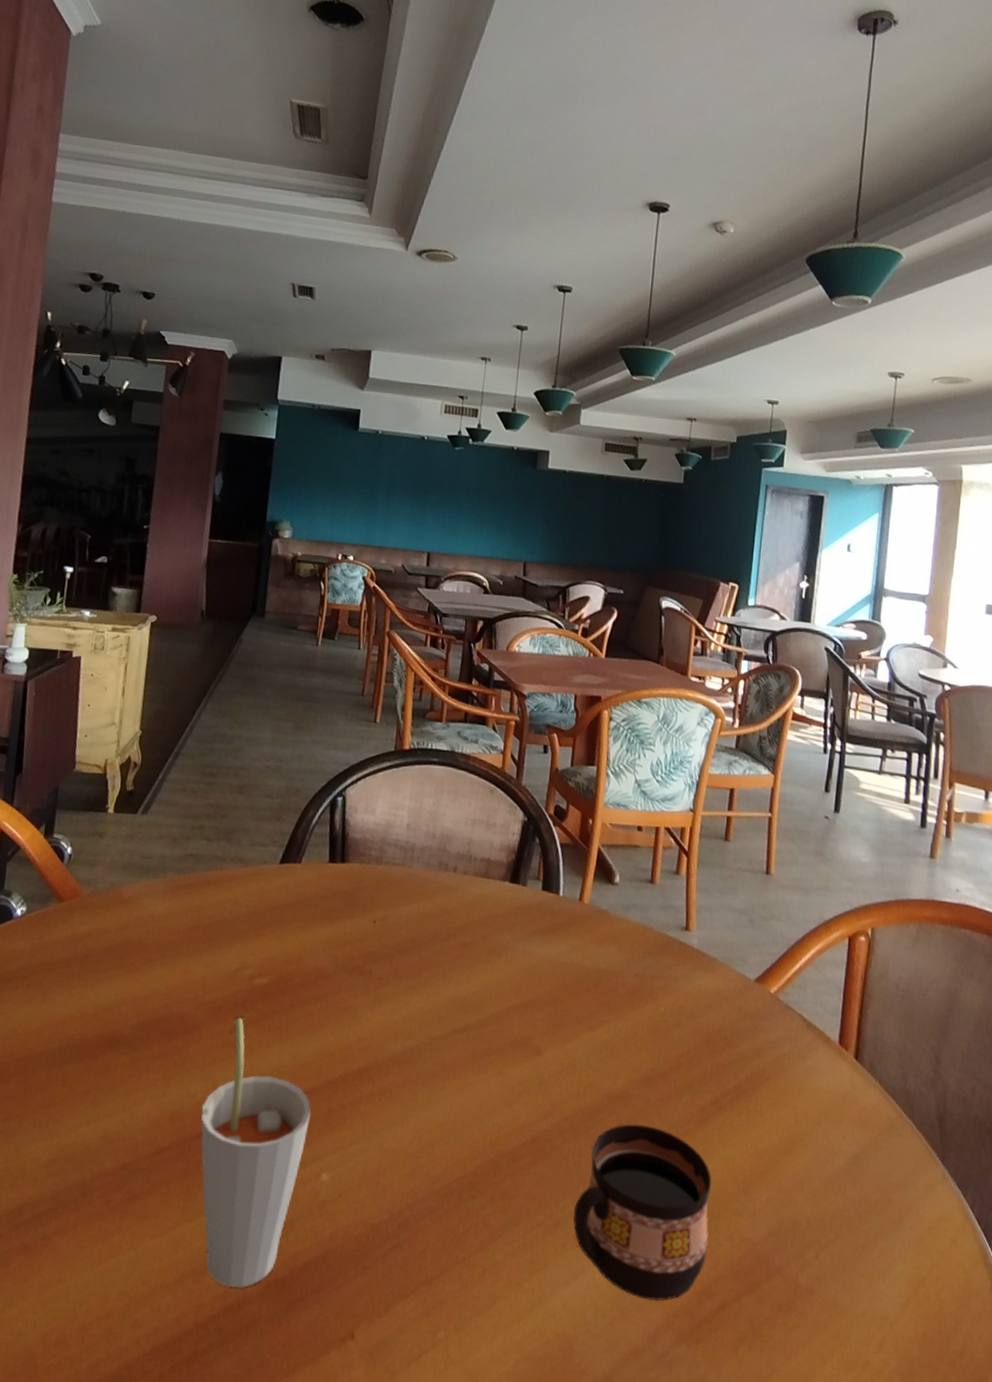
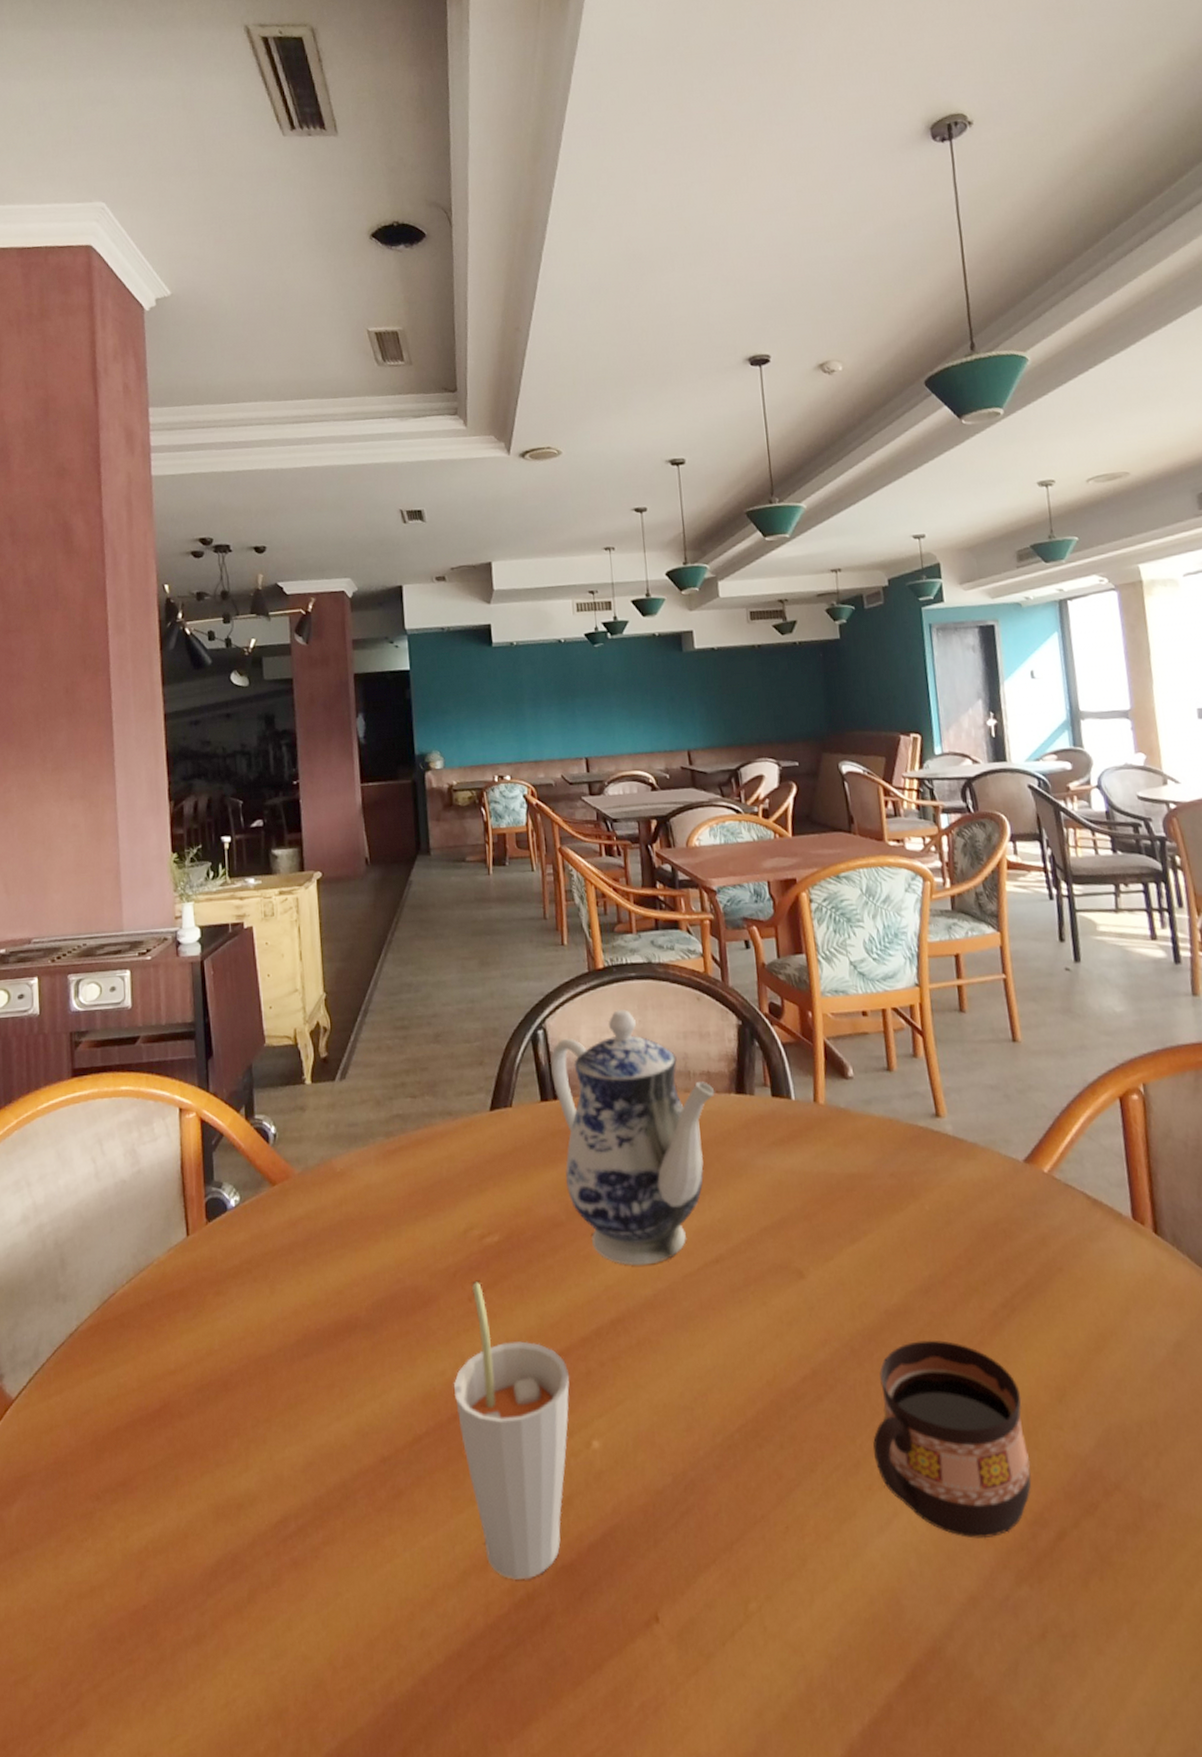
teapot: none [339,790,491,1024] -> present [550,1009,715,1266]

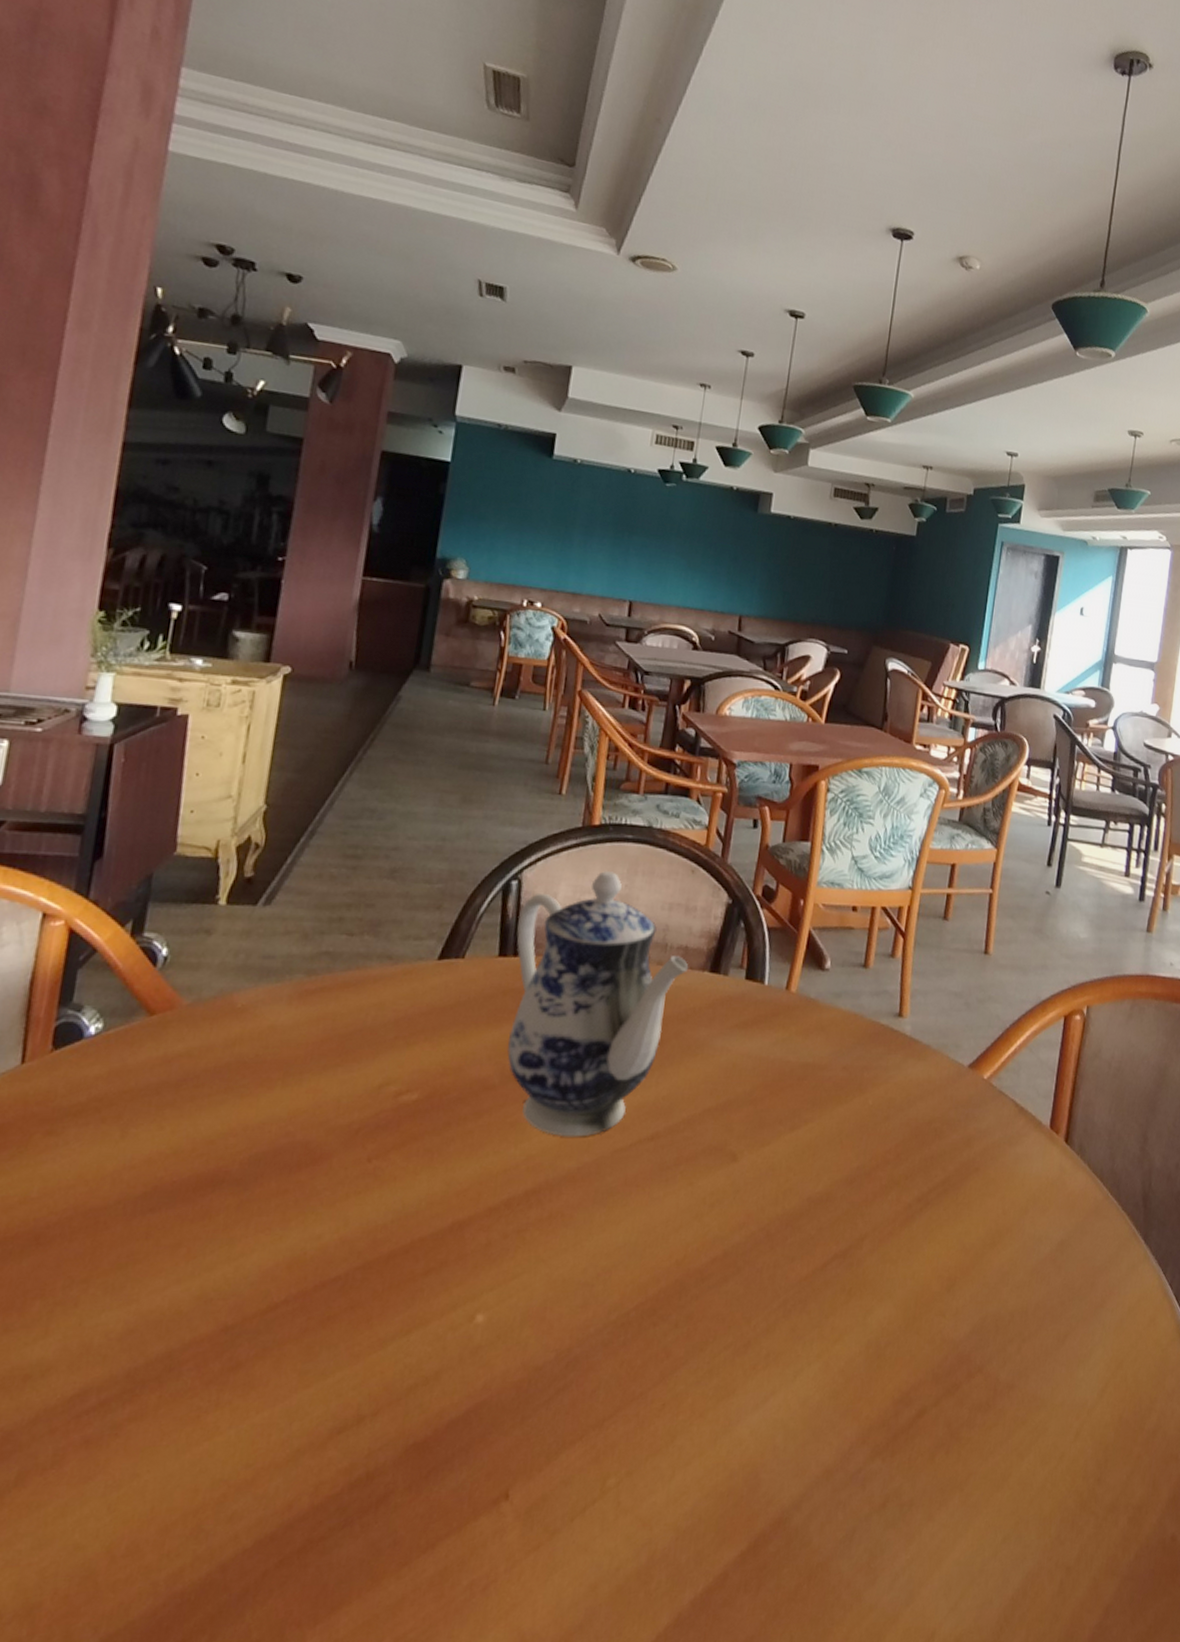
cup: present [454,1282,570,1580] -> none [326,1141,467,1459]
cup: present [873,1340,1032,1539] -> none [765,1228,916,1416]

